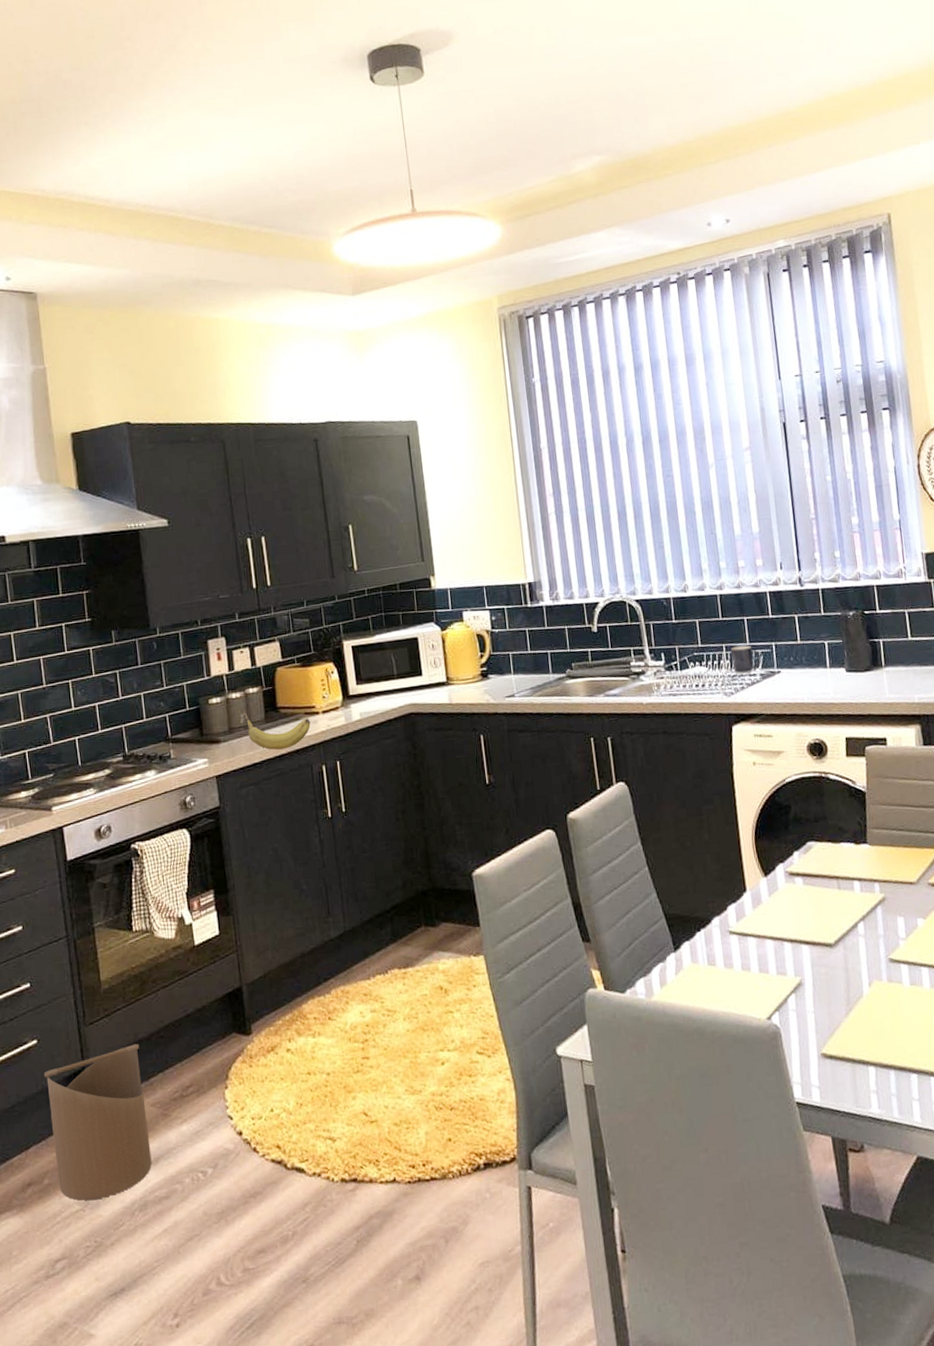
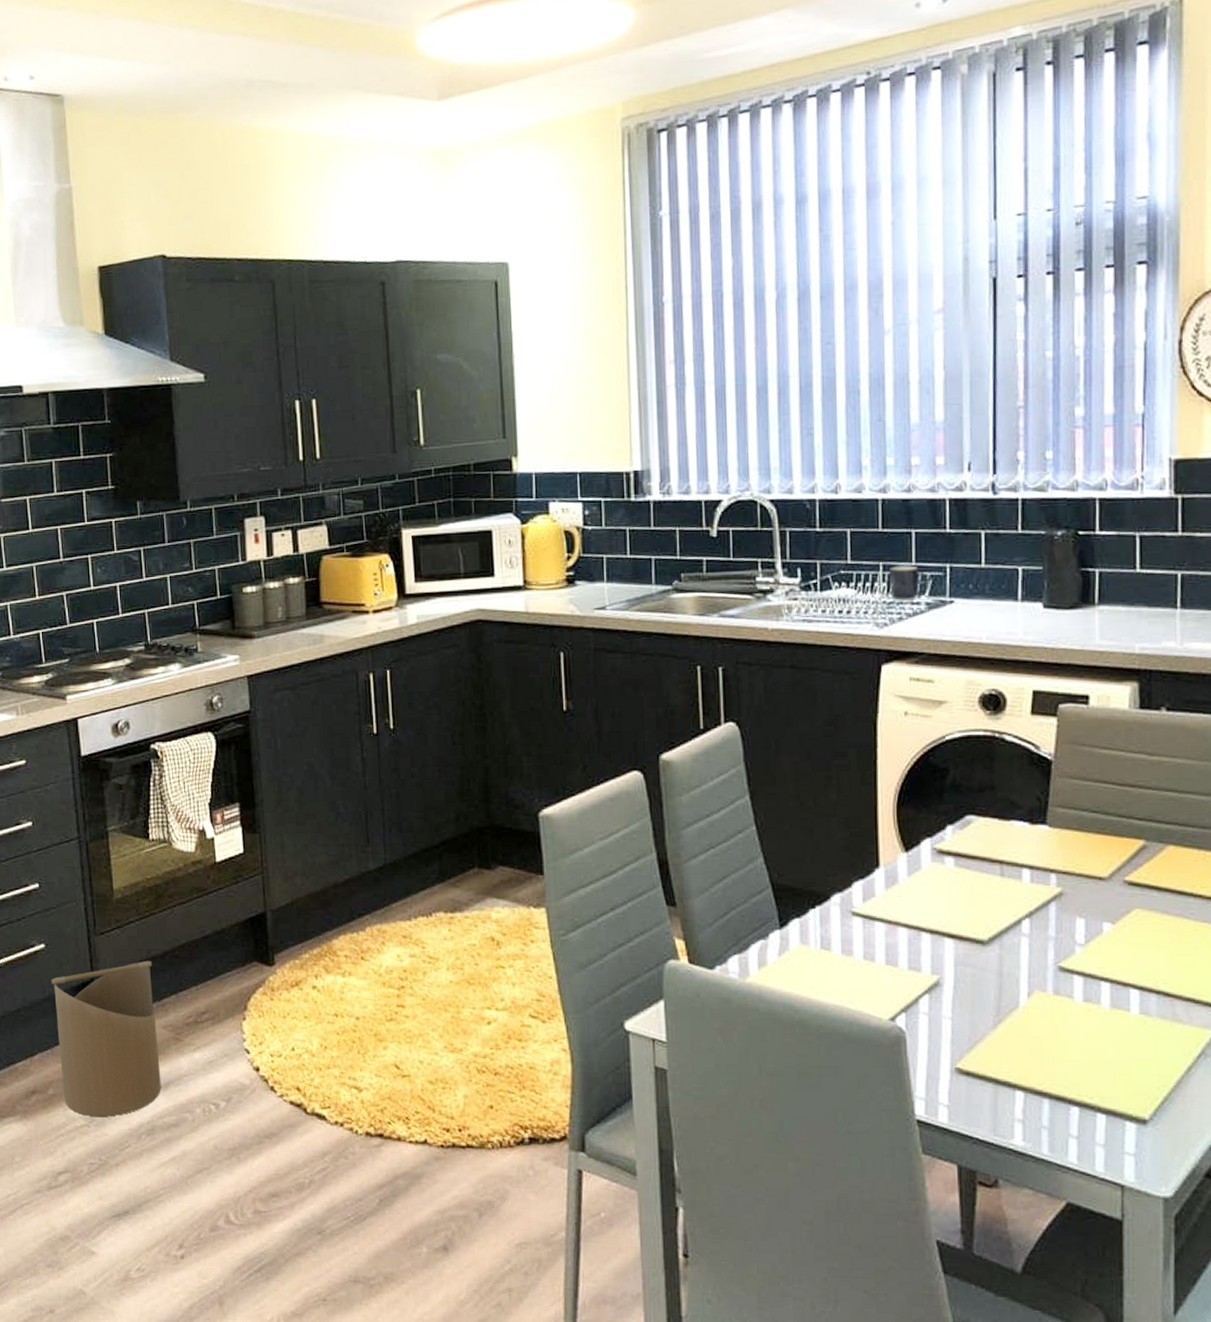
fruit: present [243,711,311,750] -> none [281,604,358,651]

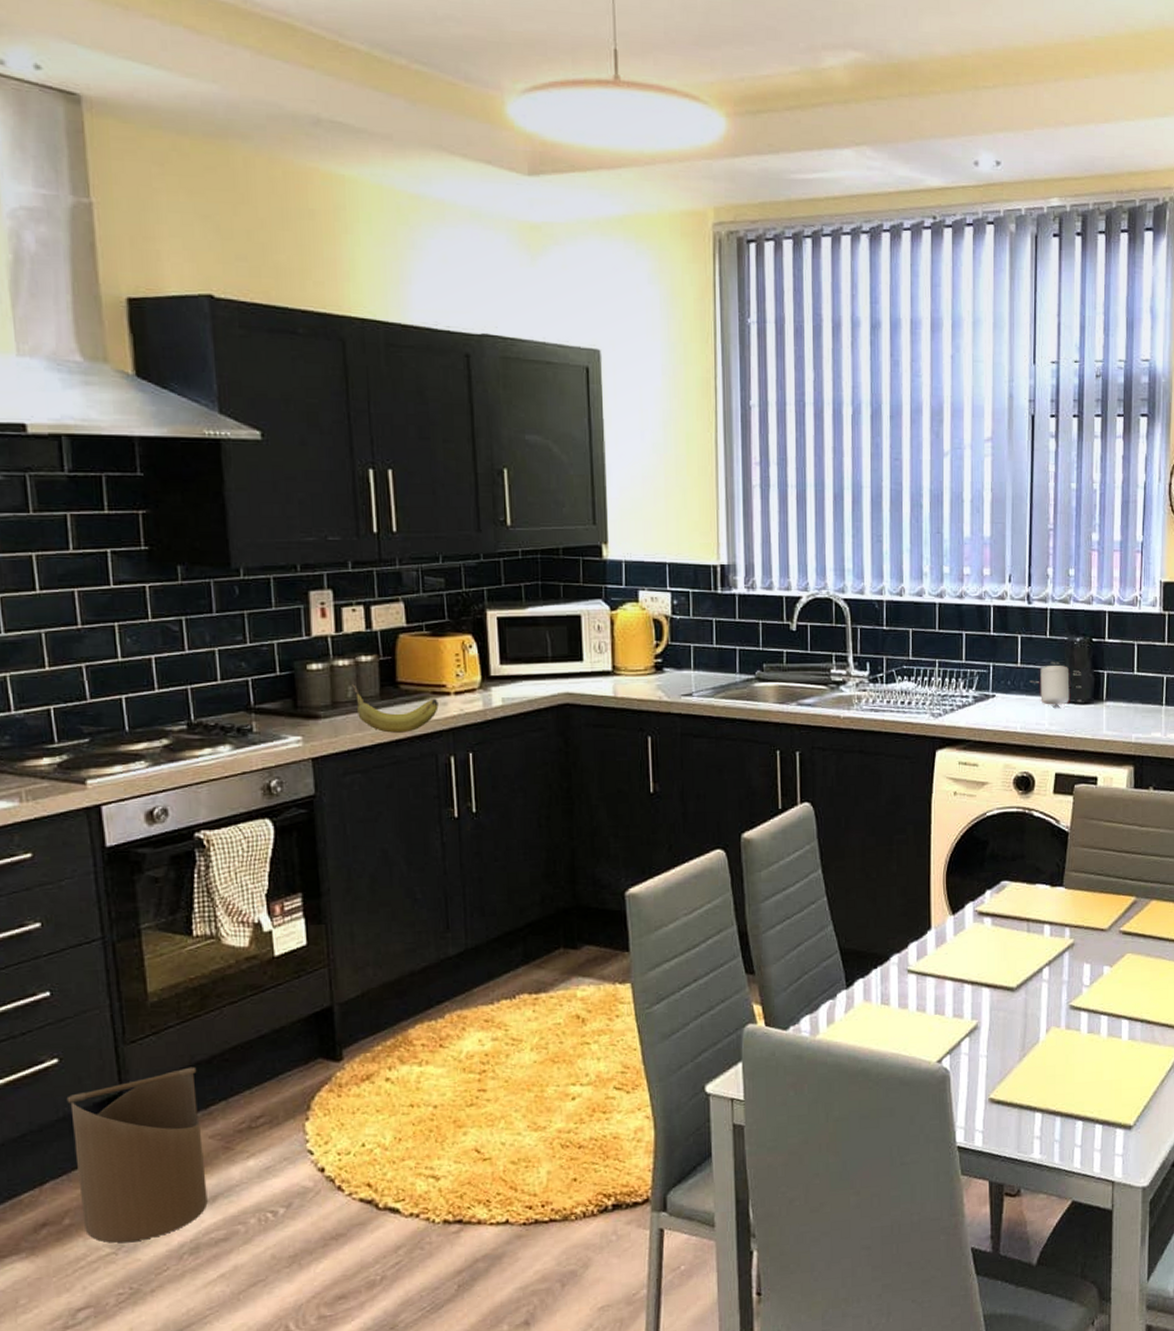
fruit: none [281,604,358,651] -> present [352,683,439,733]
mug: present [888,565,929,602] -> none [943,663,976,695]
canister: none [998,560,1066,614] -> present [1030,662,1082,708]

